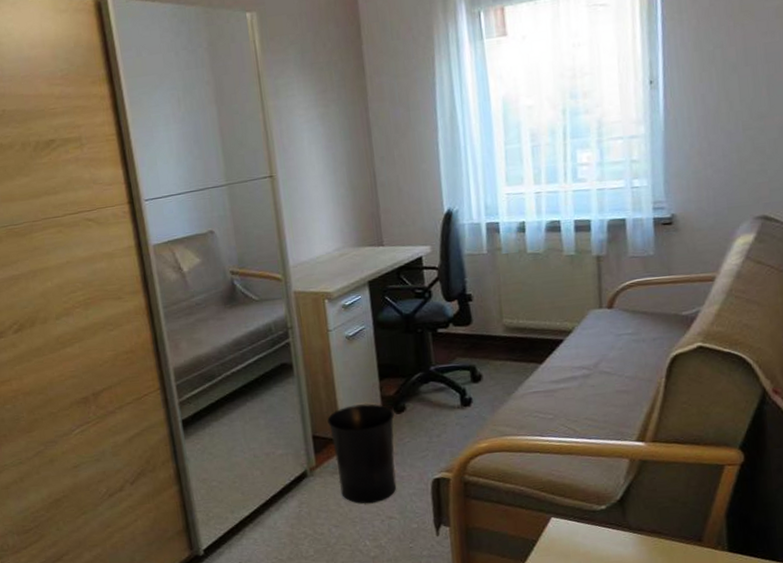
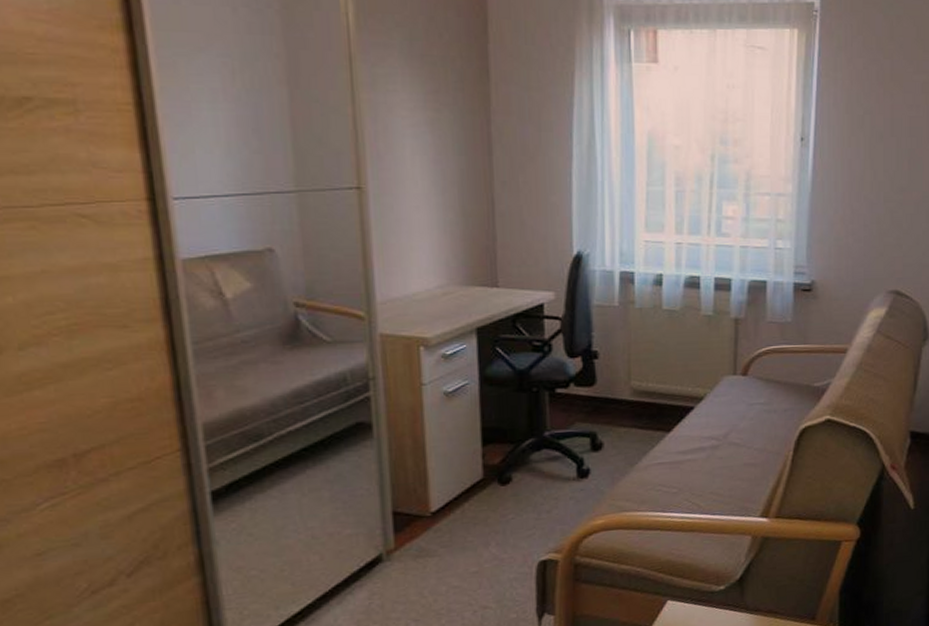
waste bin: present [327,404,397,504] -> none [413,473,498,593]

